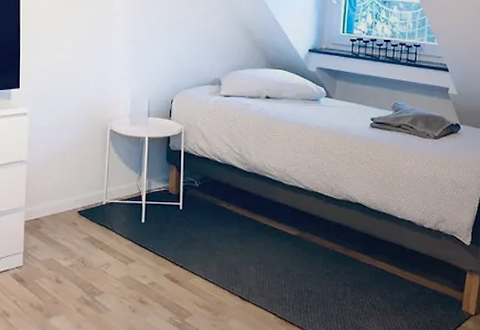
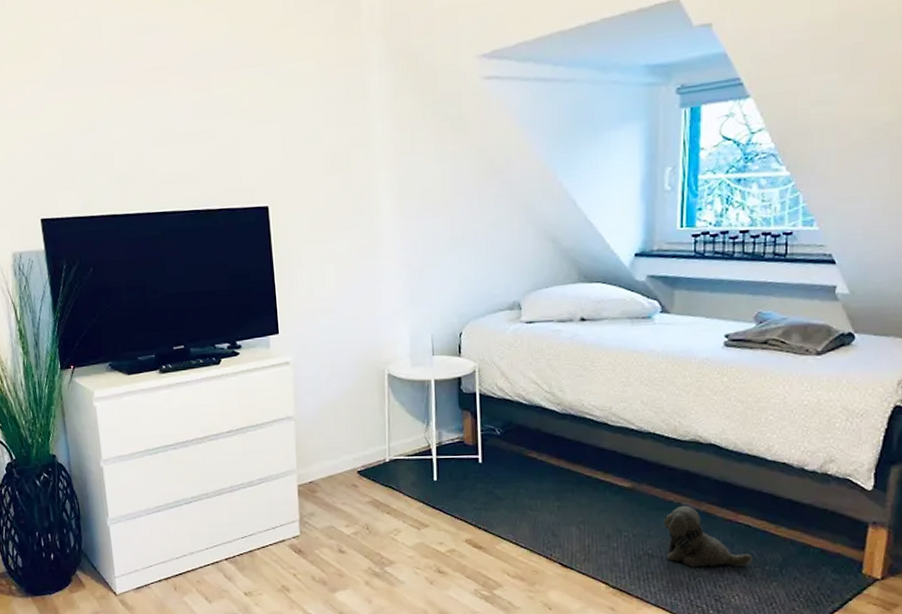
plush toy: none [321,251,386,302] -> present [664,505,754,567]

